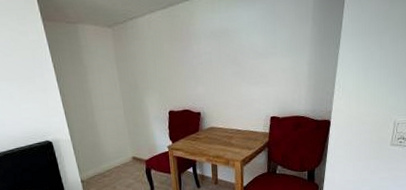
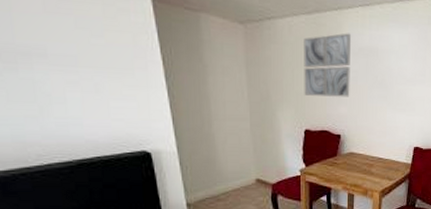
wall art: none [161,19,206,81] -> present [304,33,352,97]

